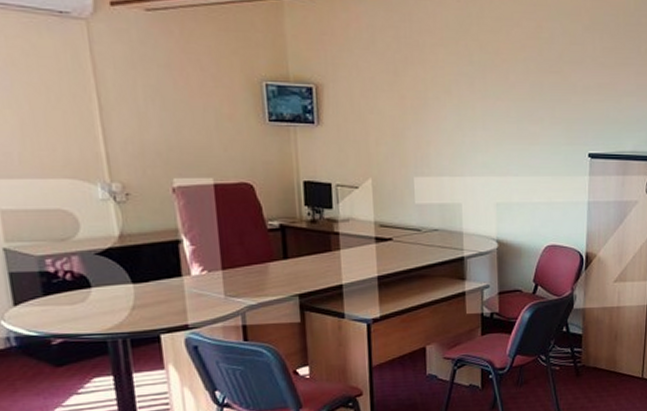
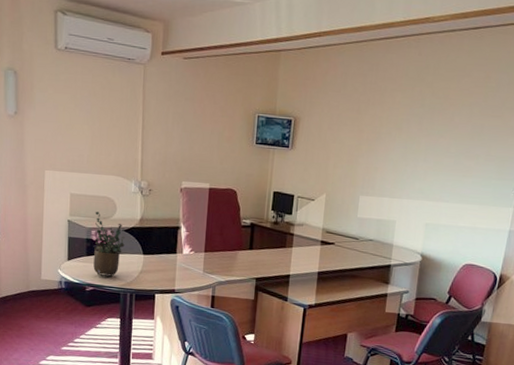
potted plant: none [45,231,102,322] -> present [93,211,125,277]

